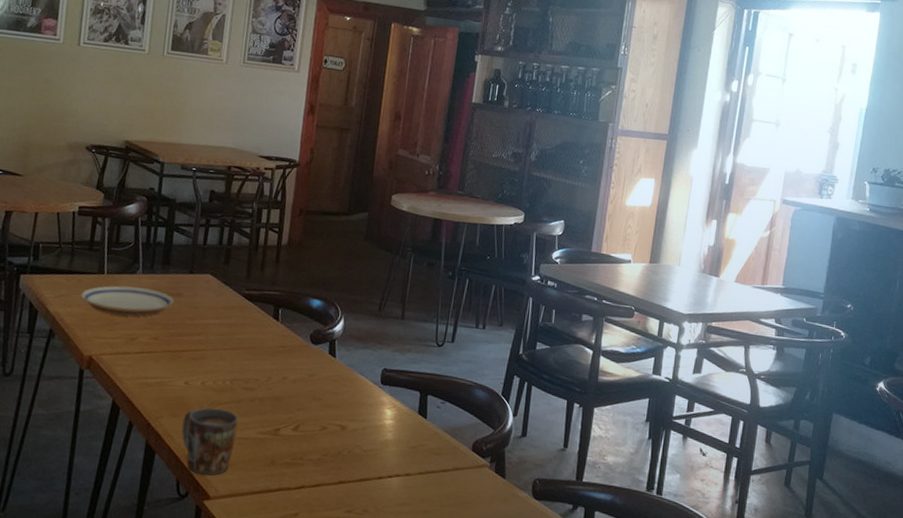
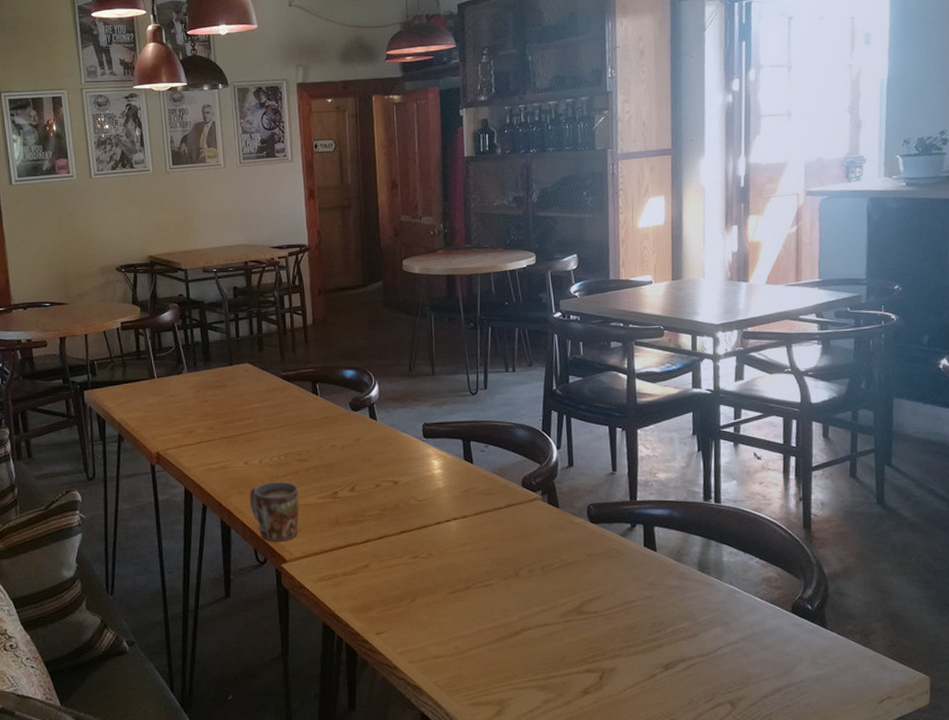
plate: present [81,285,175,316] -> none [139,385,221,413]

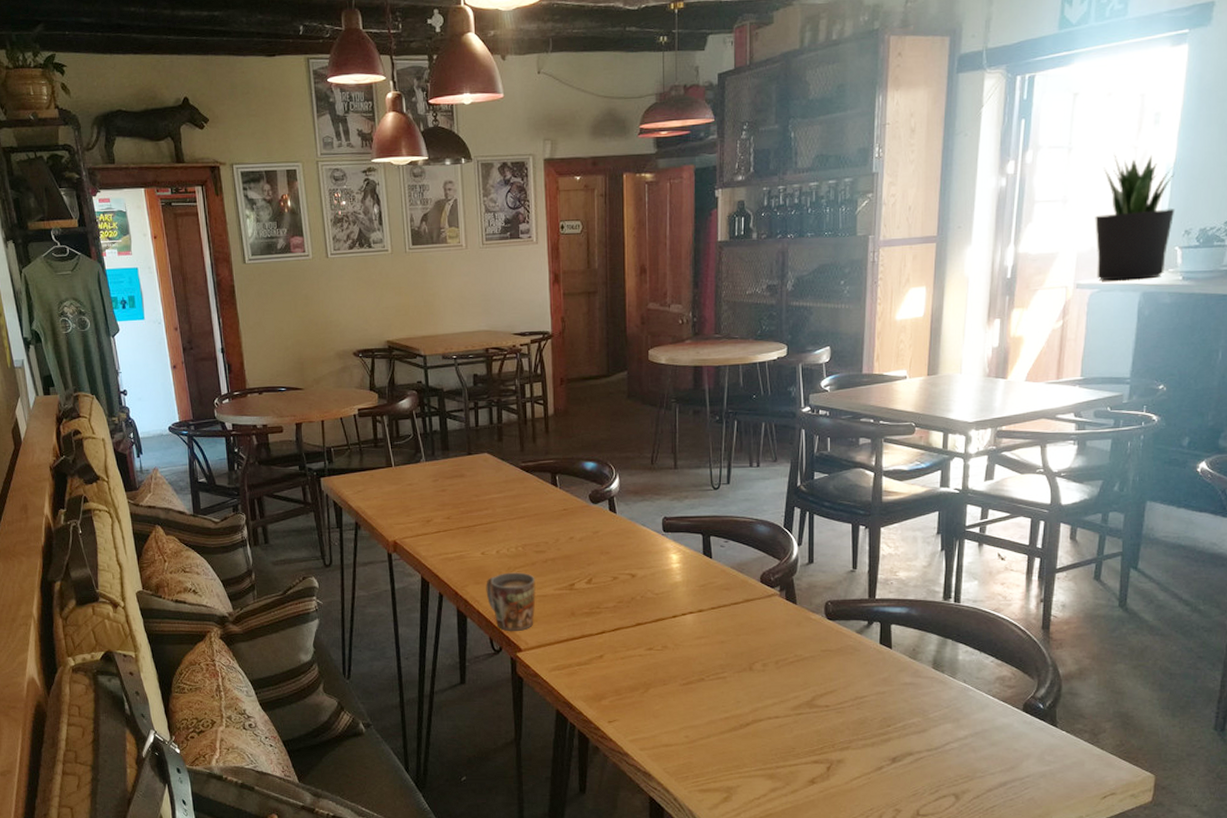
planter: none [818,71,893,188] -> present [1095,154,1175,281]

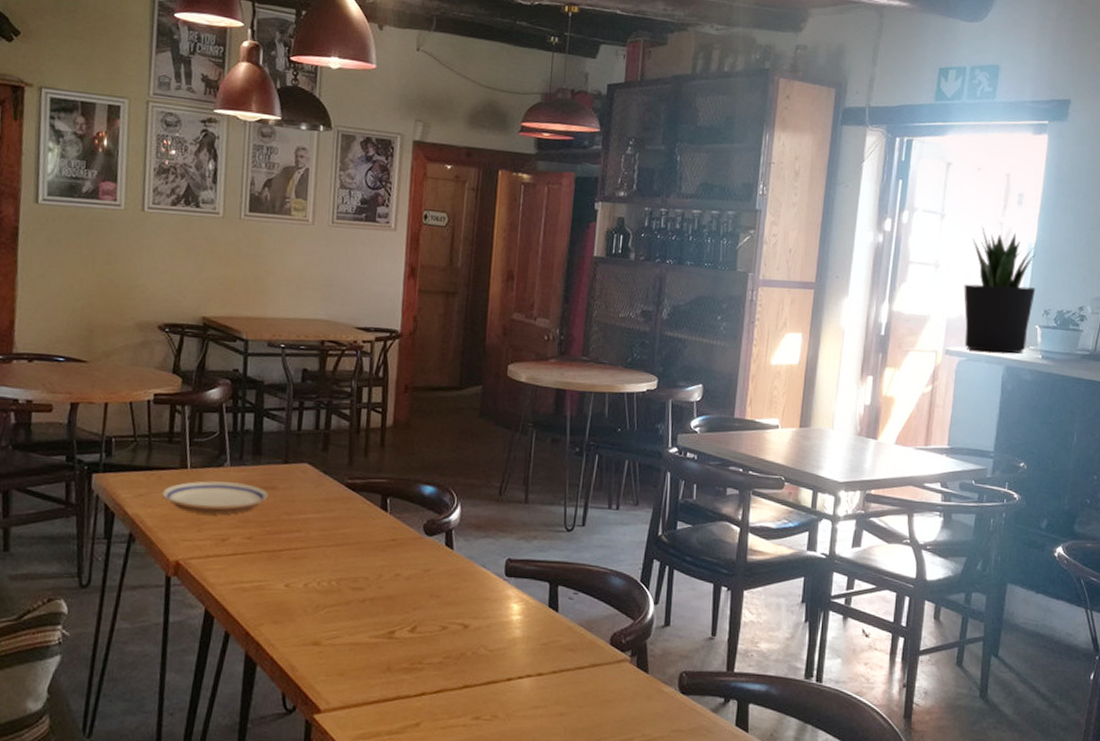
plate: none [376,474,459,501] -> present [162,481,269,514]
mug: present [486,572,536,632] -> none [284,611,348,687]

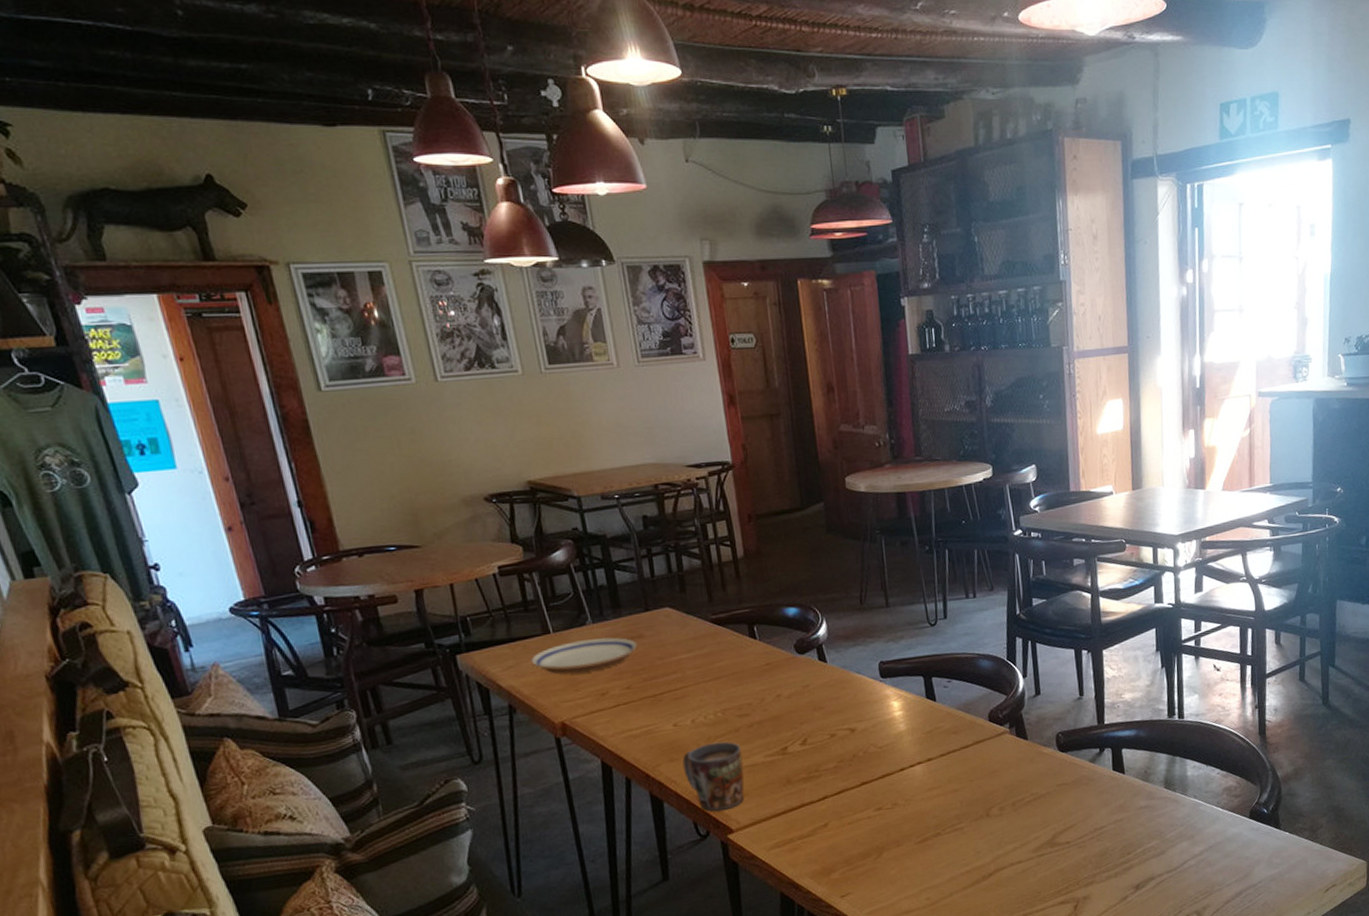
mug: none [284,611,348,687] -> present [682,741,745,812]
planter: present [964,228,1036,353] -> none [1268,265,1336,389]

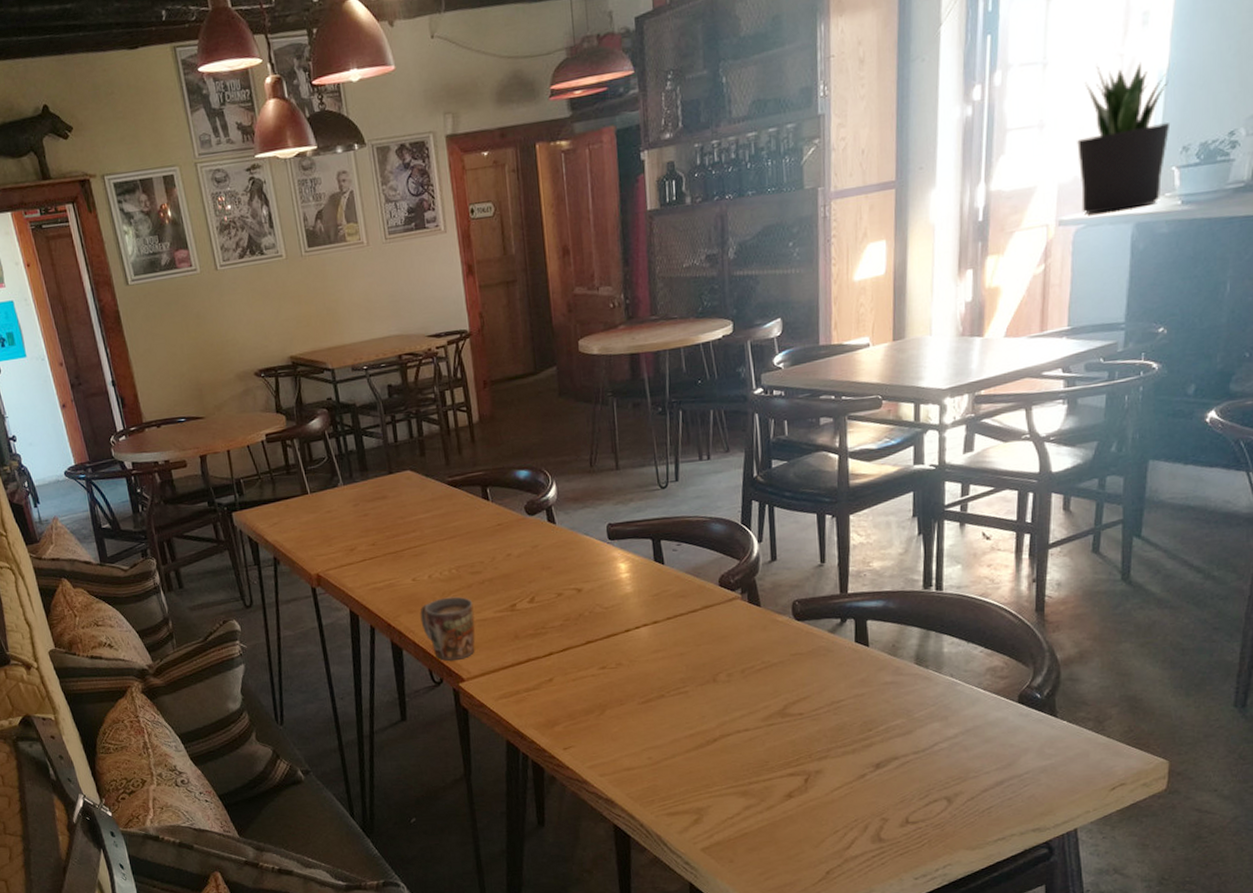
plate: present [531,637,637,674] -> none [292,498,382,531]
planter: none [1268,265,1336,389] -> present [1077,61,1171,215]

